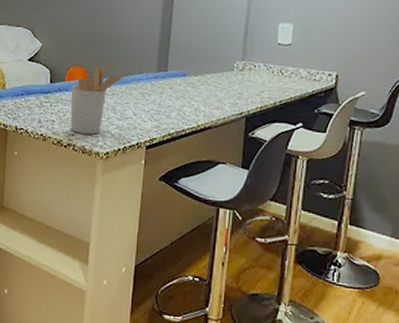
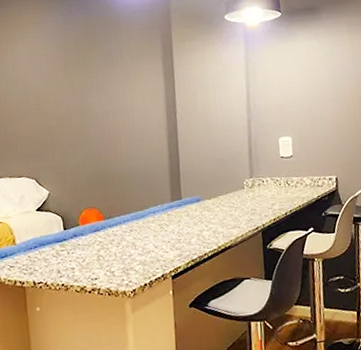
utensil holder: present [70,66,126,135] -> none [86,204,141,277]

